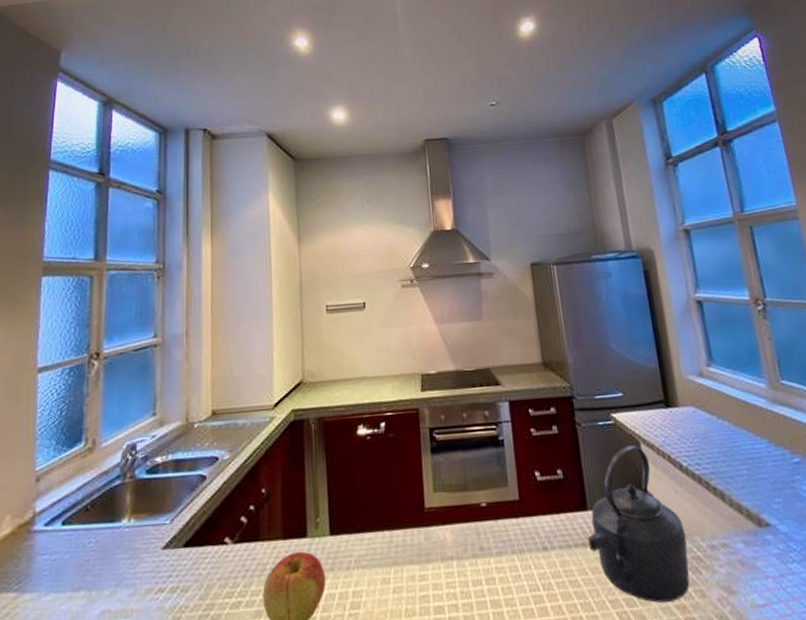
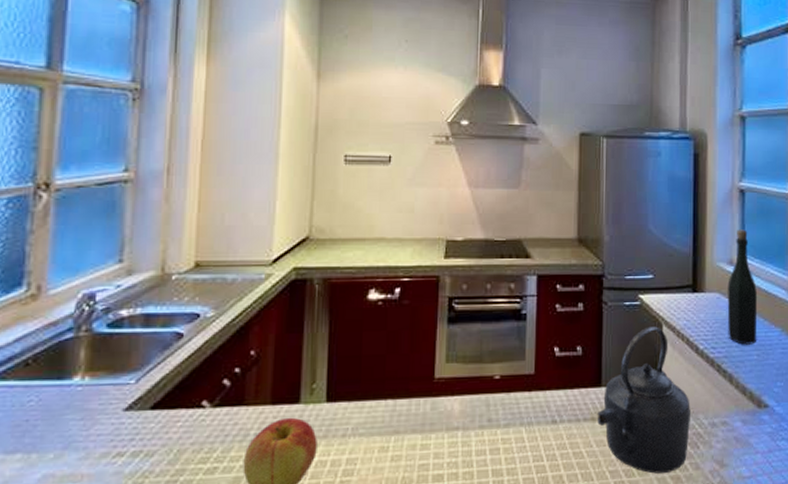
bottle: none [701,340,743,459] -> present [727,229,758,345]

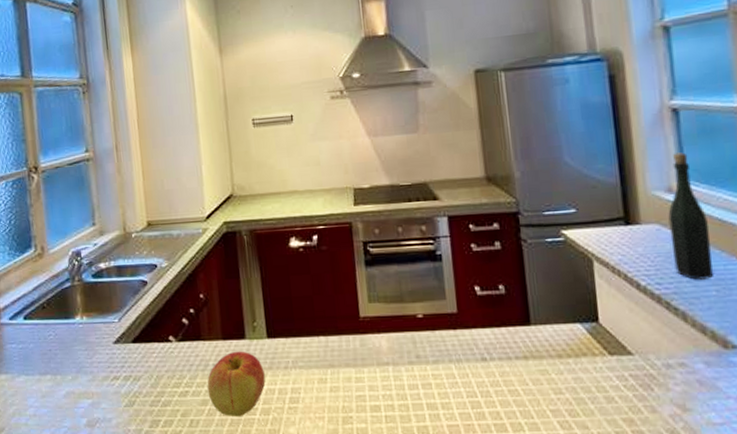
kettle: present [597,326,690,474] -> none [530,262,640,415]

